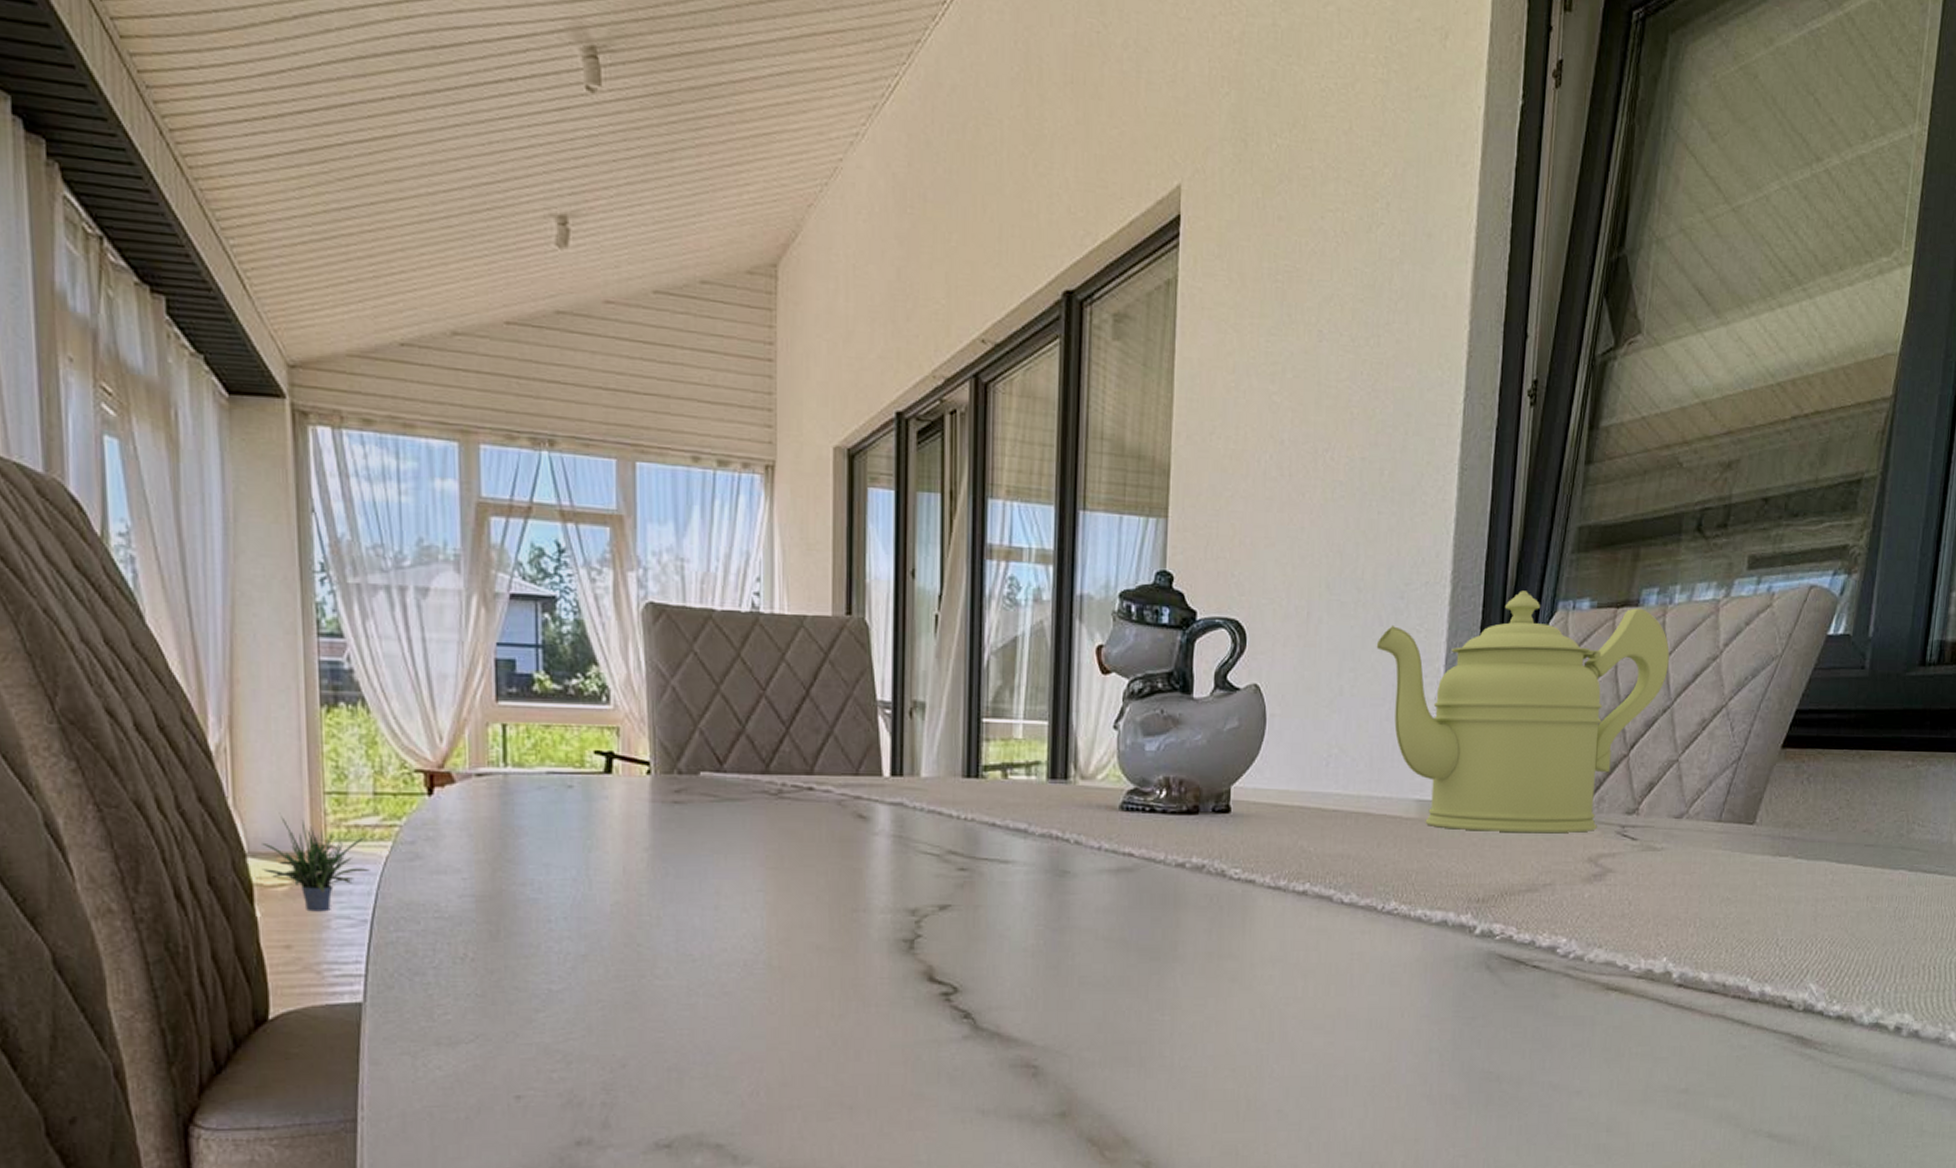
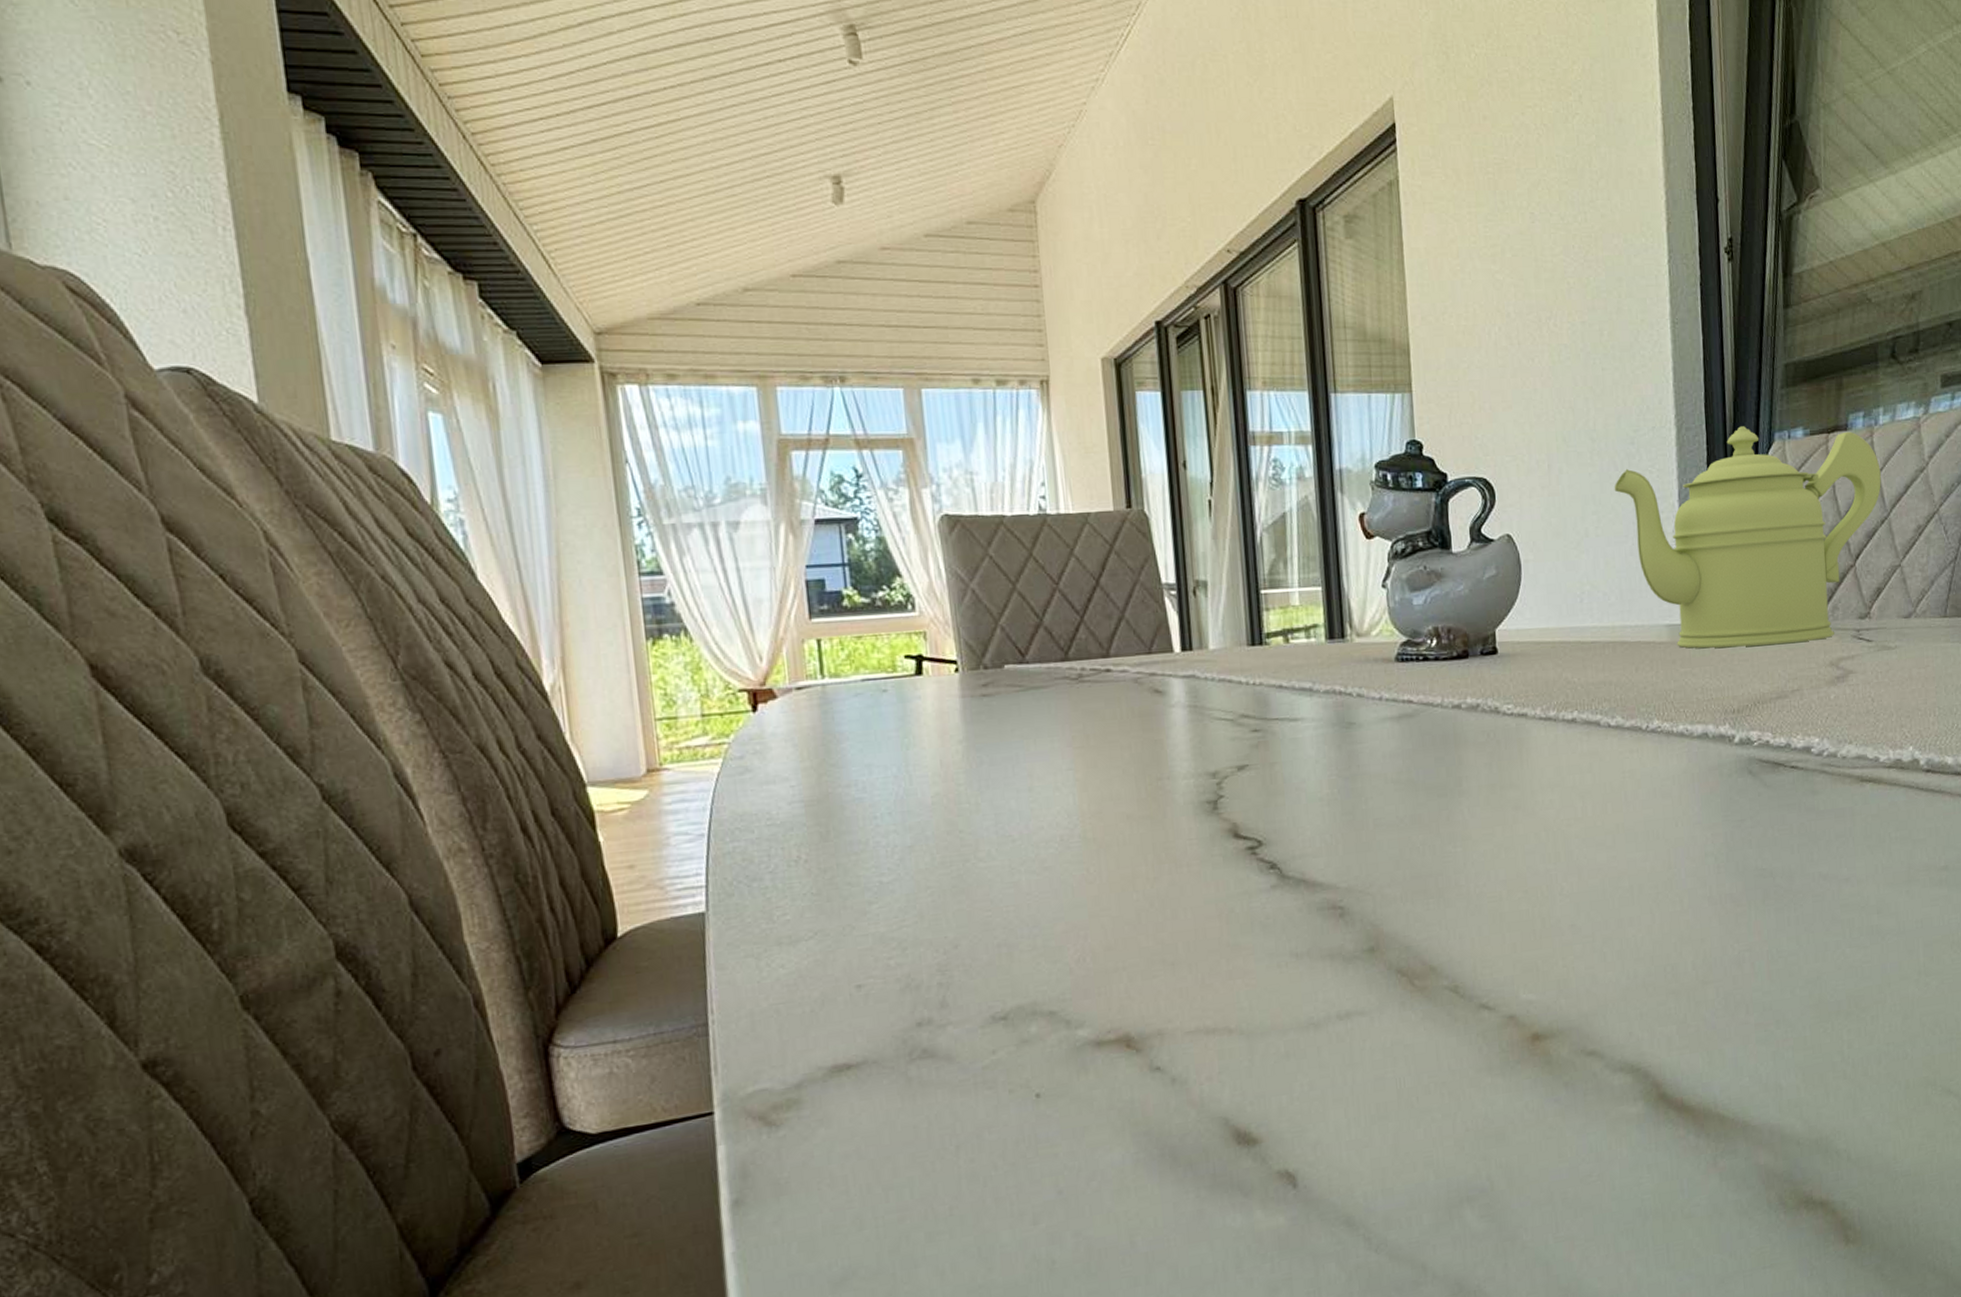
potted plant: present [261,812,370,912] -> none [600,742,704,832]

